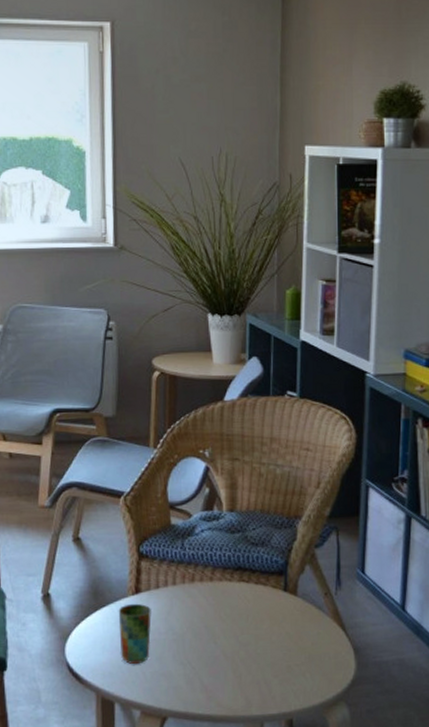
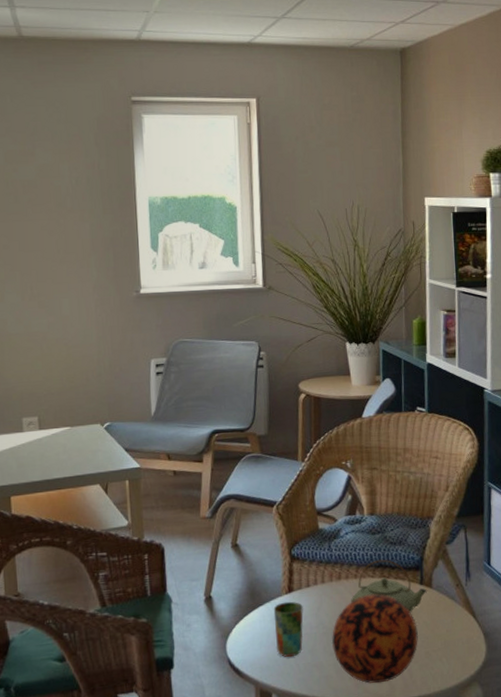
decorative ball: none [182,600,279,698] -> present [331,594,418,684]
teapot: none [205,561,292,621] -> present [351,559,428,612]

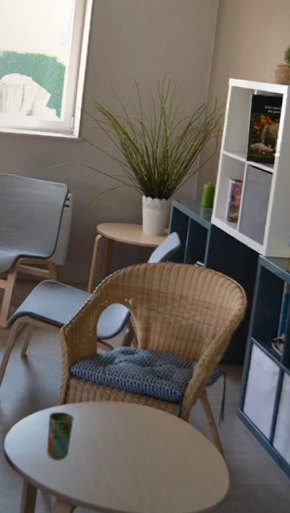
decorative ball: present [331,594,418,684] -> none [94,418,171,497]
teapot: present [351,559,428,612] -> none [116,389,184,440]

